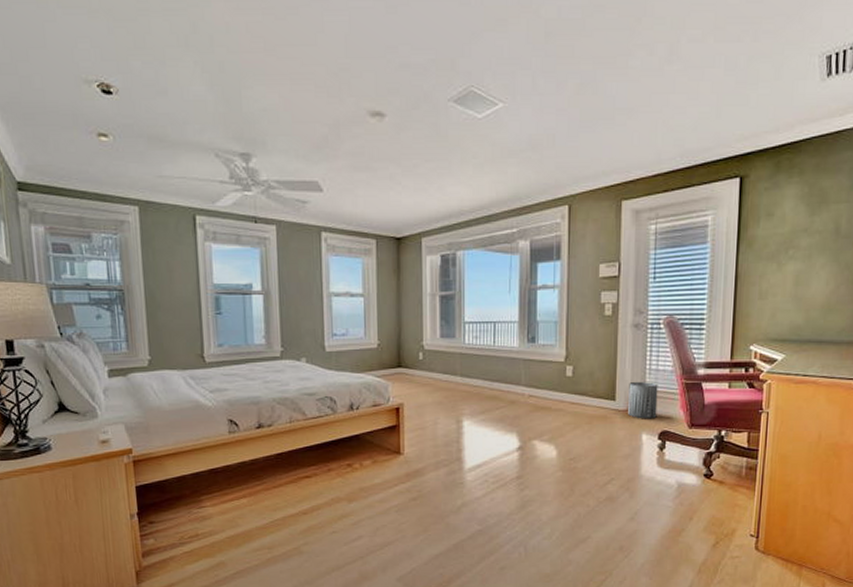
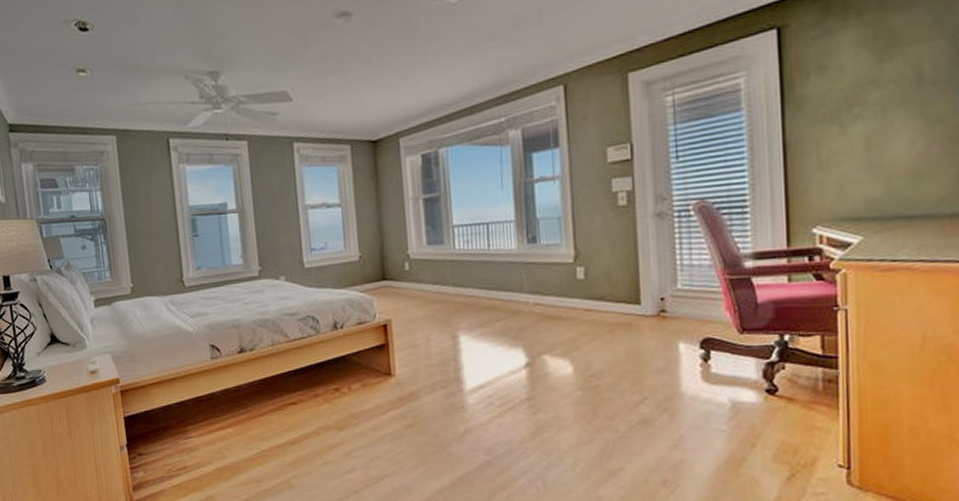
trash can: present [628,382,658,419] -> none [656,280,696,325]

